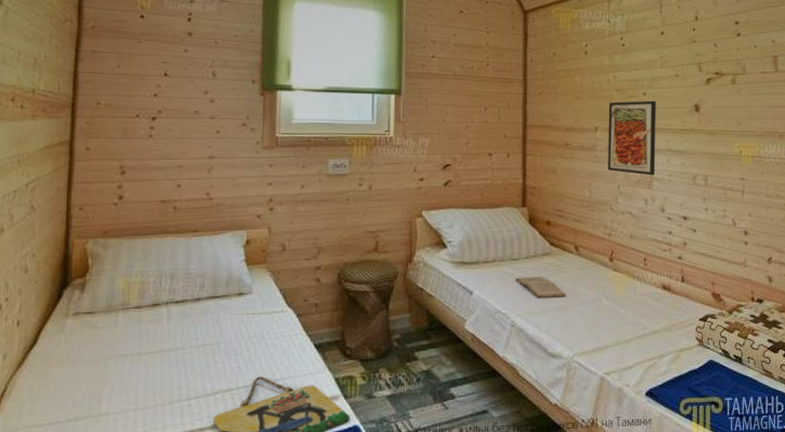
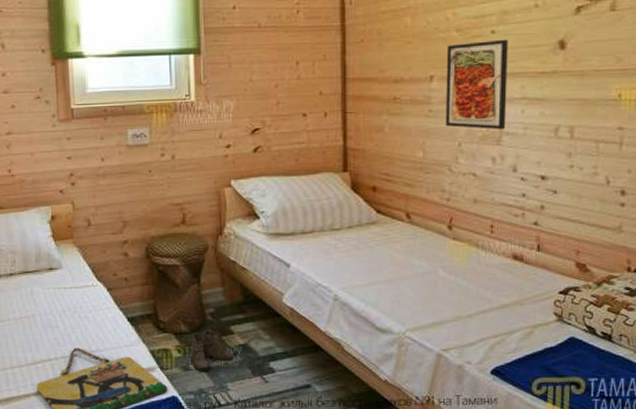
boots: none [370,356,416,399] -> present [187,330,233,371]
book: present [515,276,566,298] -> none [337,246,396,270]

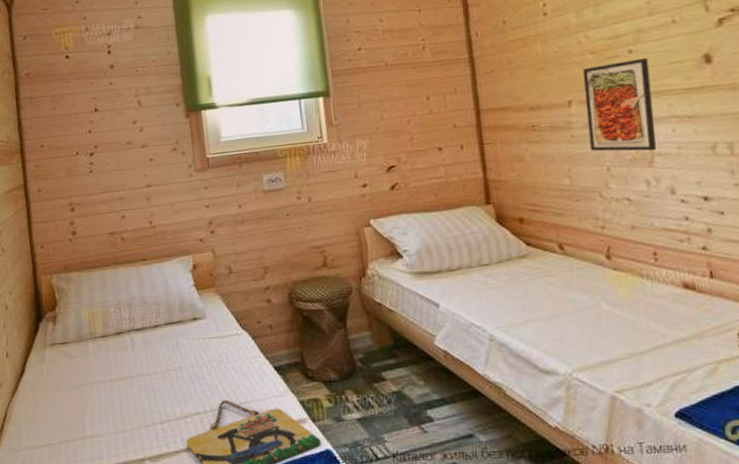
boots: present [187,330,233,371] -> none [339,377,388,422]

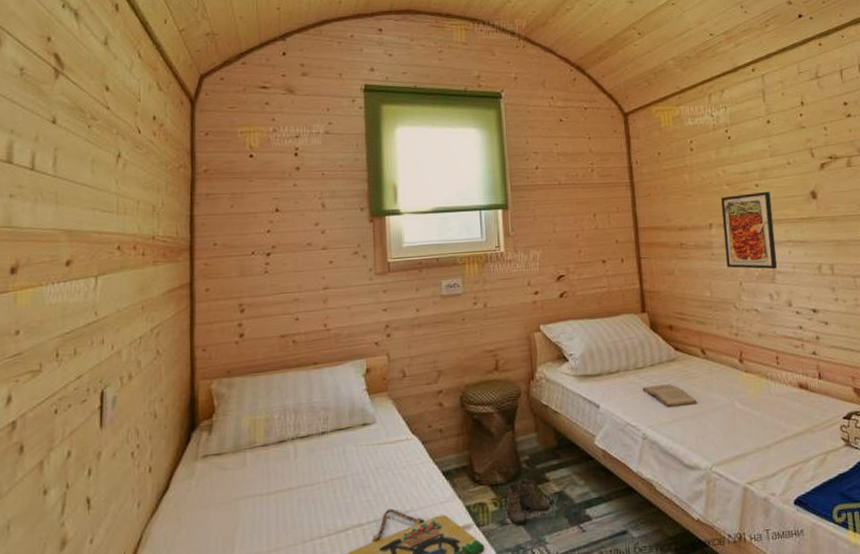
boots: none [339,377,388,422] -> present [503,479,550,525]
book: none [488,281,554,307] -> present [642,383,697,407]

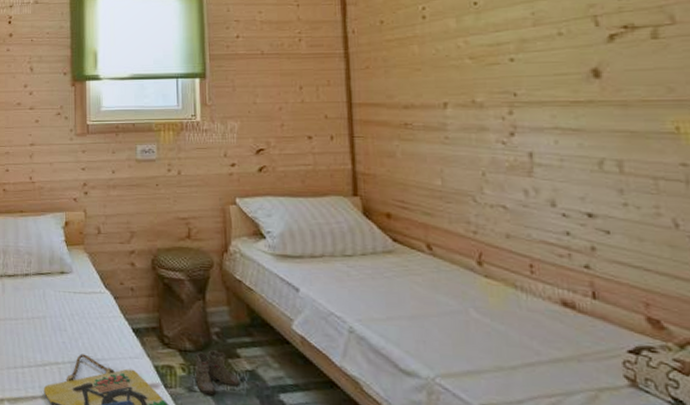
book: present [642,383,697,407] -> none [350,276,418,305]
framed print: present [721,191,778,270] -> none [460,67,537,161]

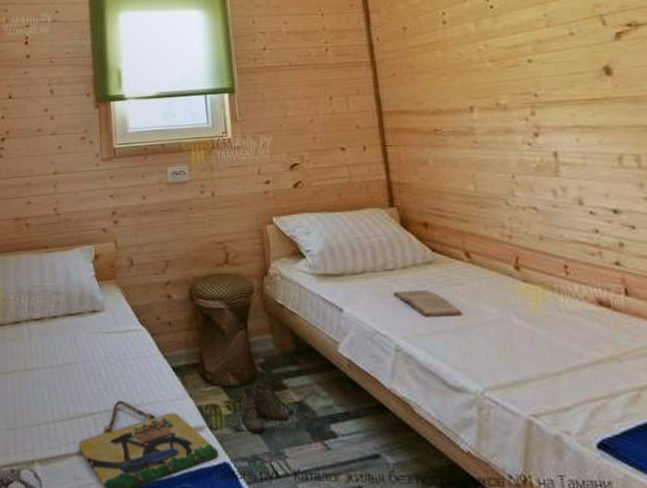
book: none [350,276,418,305] -> present [393,289,462,316]

